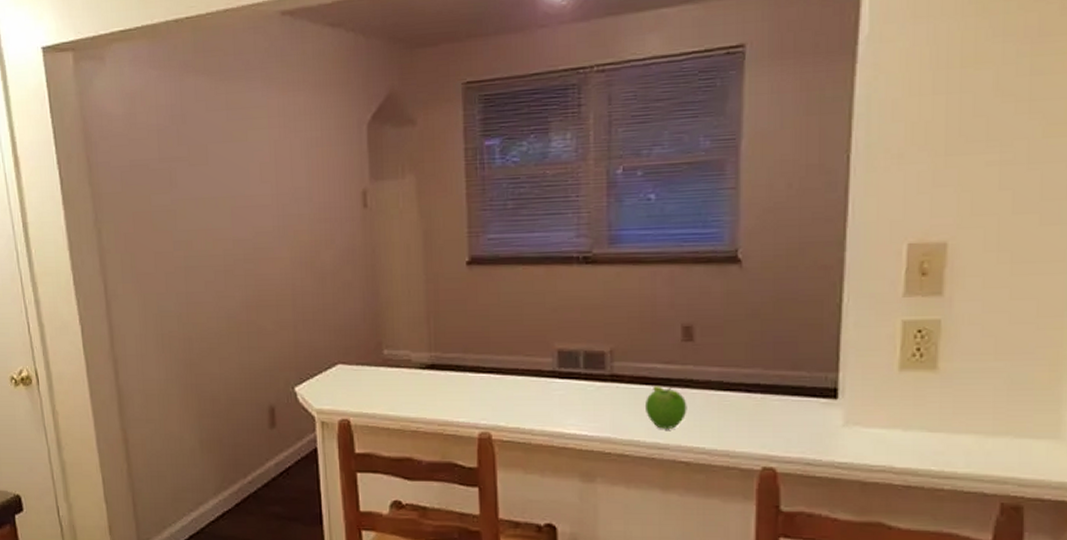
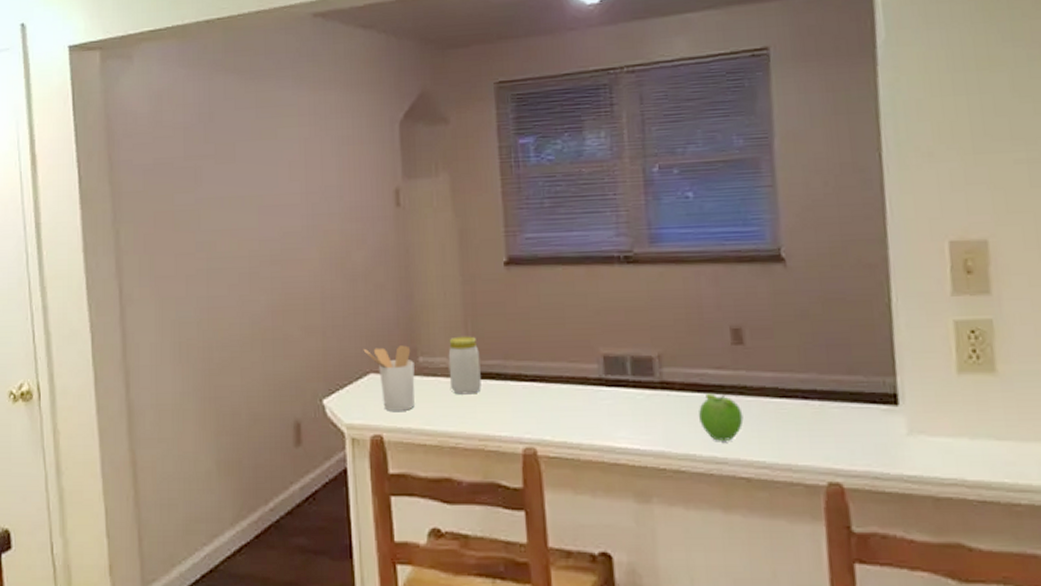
utensil holder: none [332,339,380,398] -> present [363,345,415,411]
jar: none [411,331,442,384] -> present [448,336,481,395]

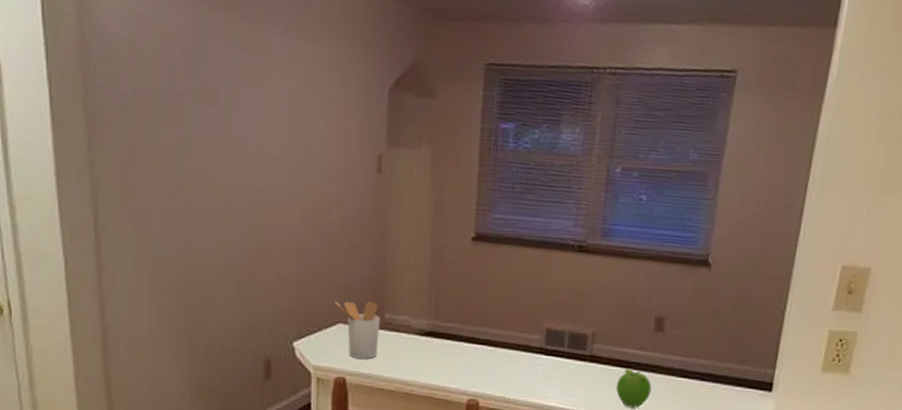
jar: present [448,336,481,395] -> none [410,299,440,351]

